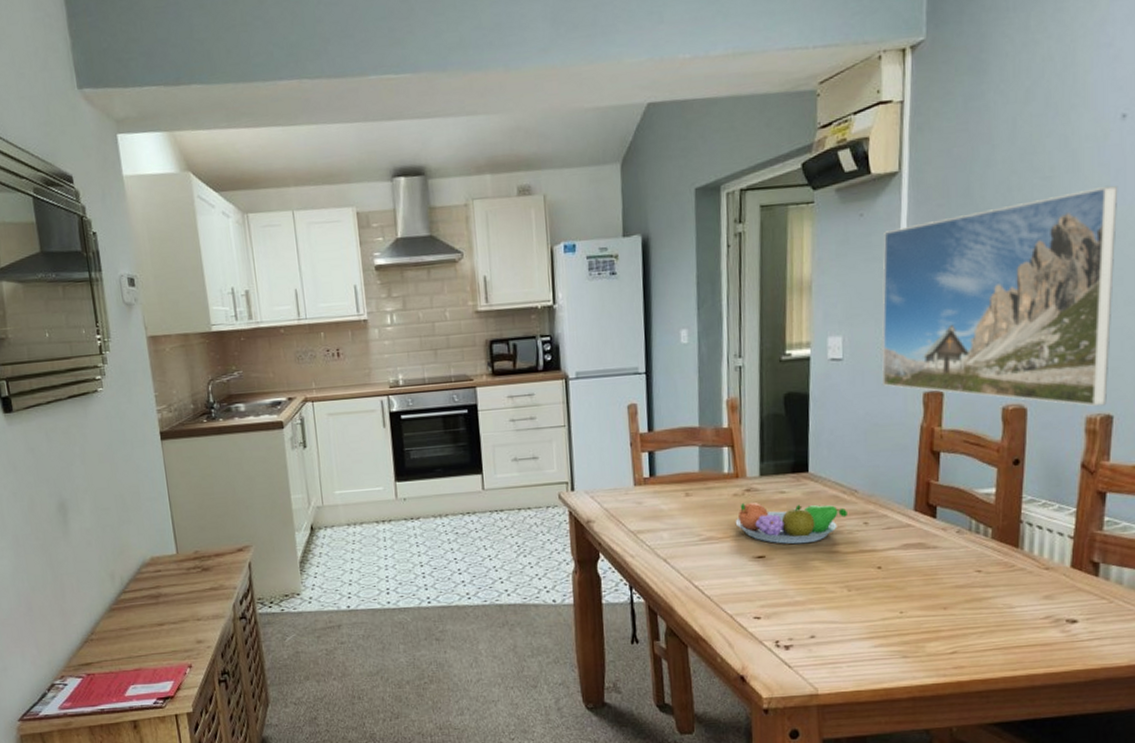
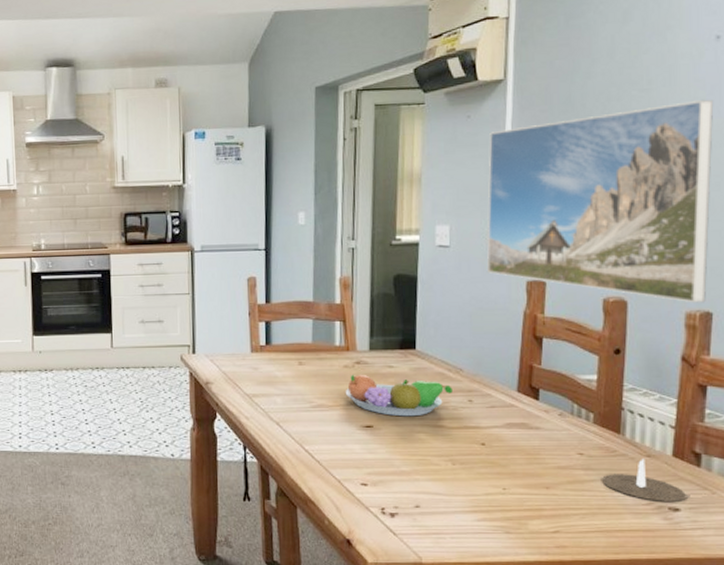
candle: none [1000,572,1085,615] -> present [602,459,687,503]

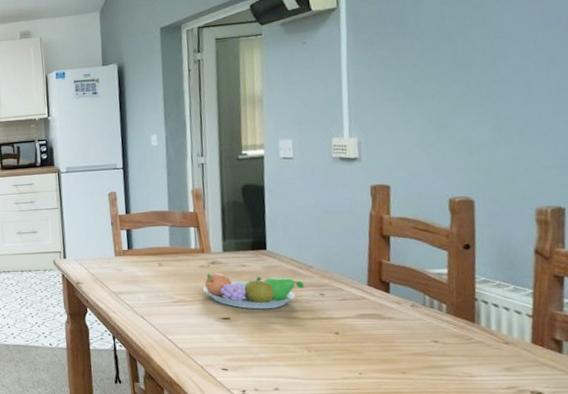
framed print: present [487,100,714,303] -> none [326,10,557,200]
candle: present [602,459,687,503] -> none [459,346,550,387]

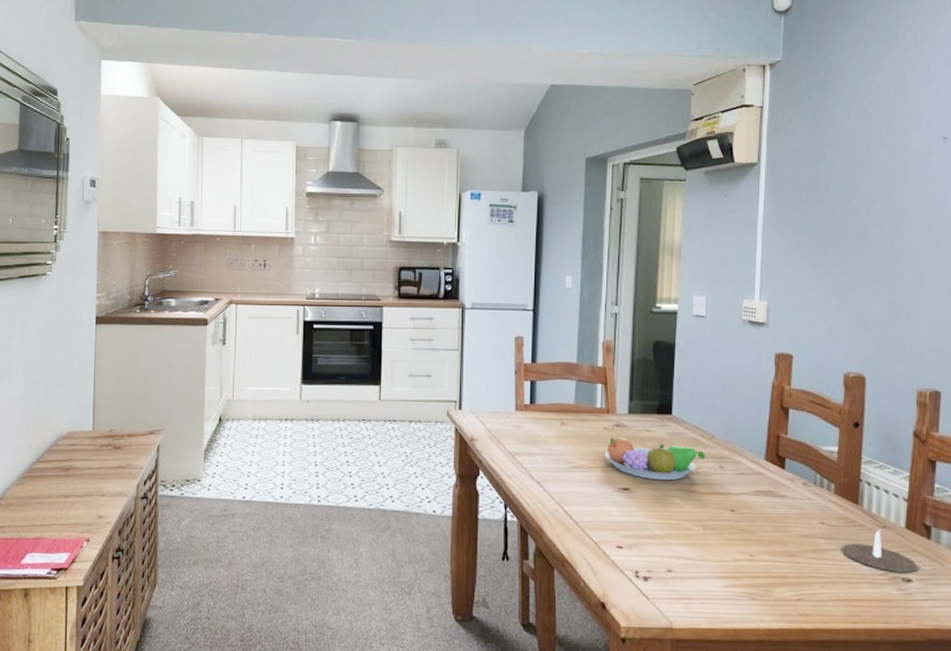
candle: none [459,346,550,387] -> present [842,530,919,574]

